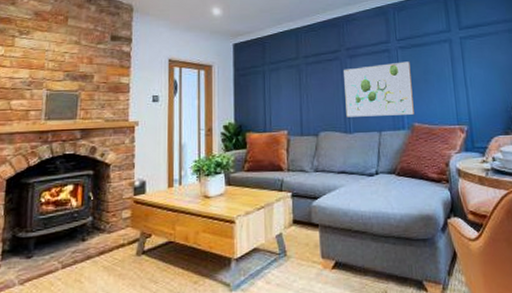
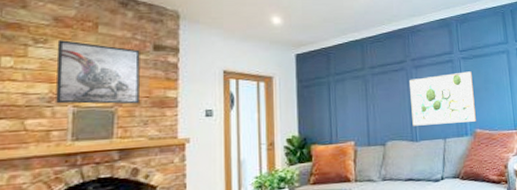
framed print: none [34,32,100,89] -> present [56,40,140,104]

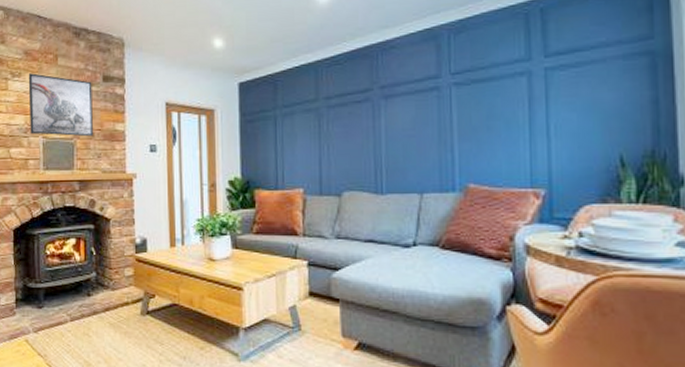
wall art: present [409,71,476,126] -> none [376,102,470,175]

